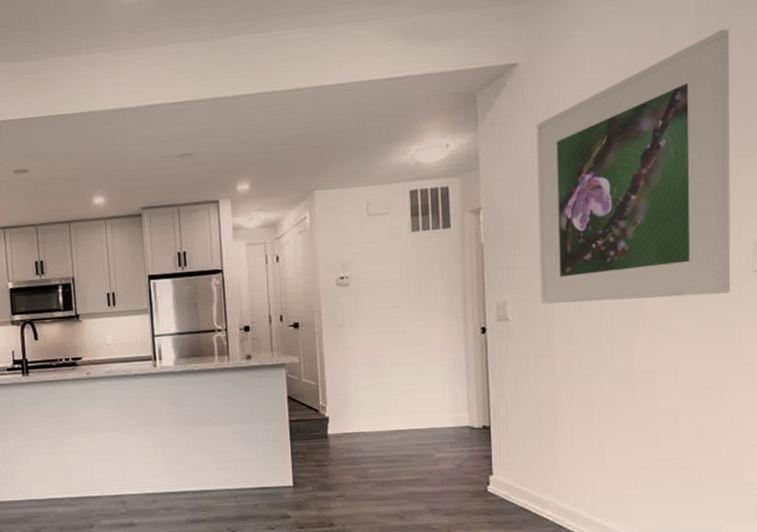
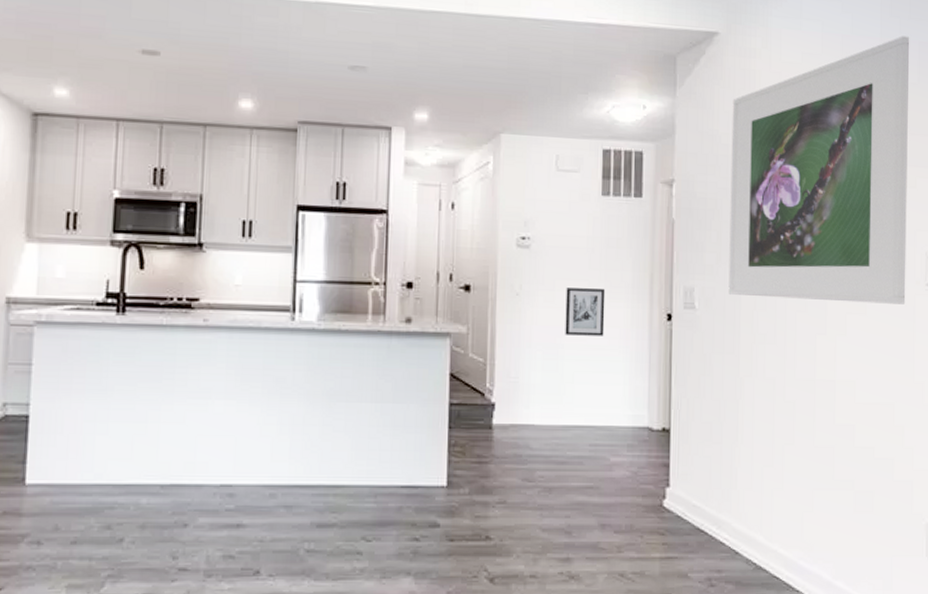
wall art: none [384,312,423,355] -> present [565,288,606,336]

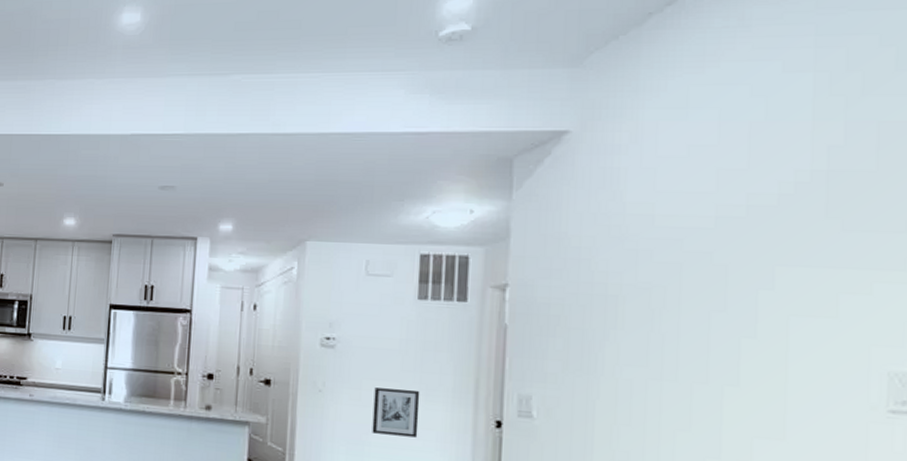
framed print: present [728,36,910,304] -> none [578,116,863,433]

